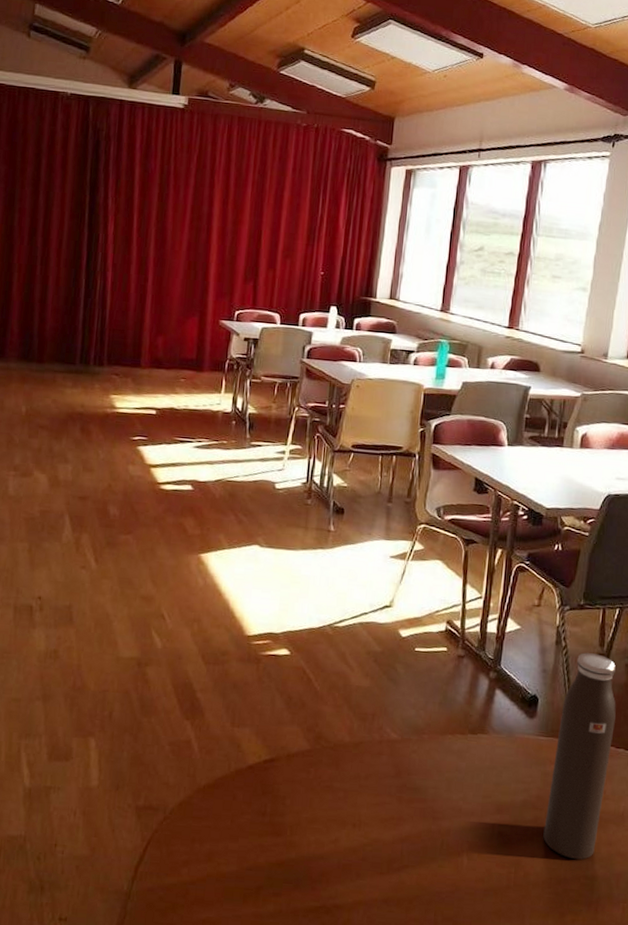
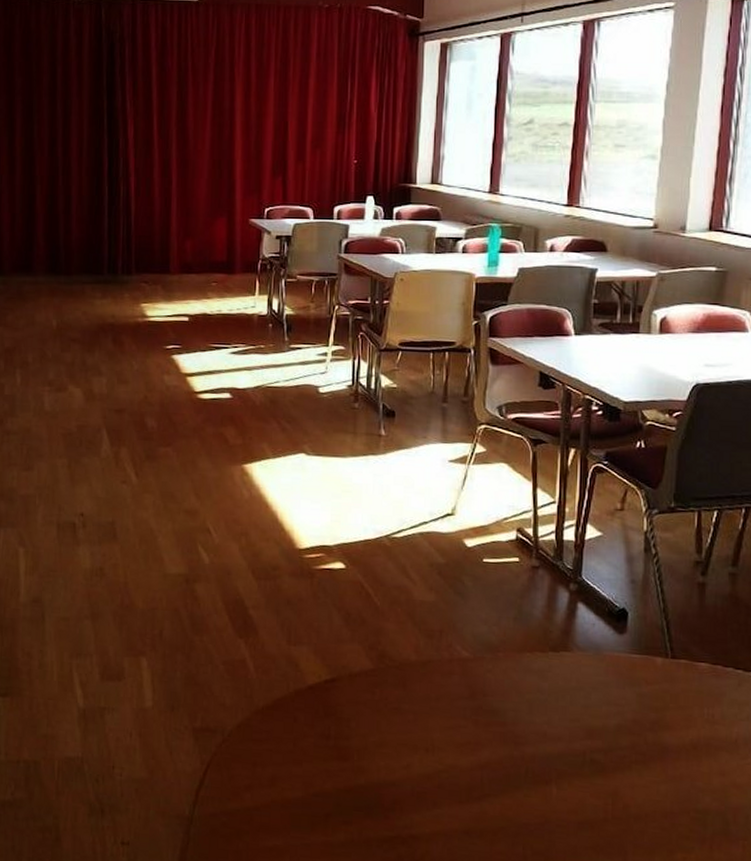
water bottle: present [543,653,616,860] -> none [643,561,721,791]

